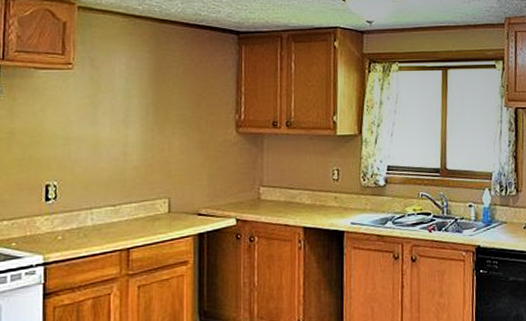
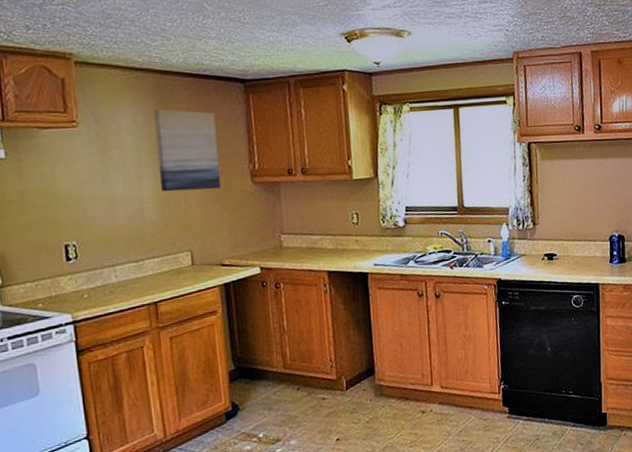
wall art: none [147,55,206,138] -> present [154,108,221,192]

